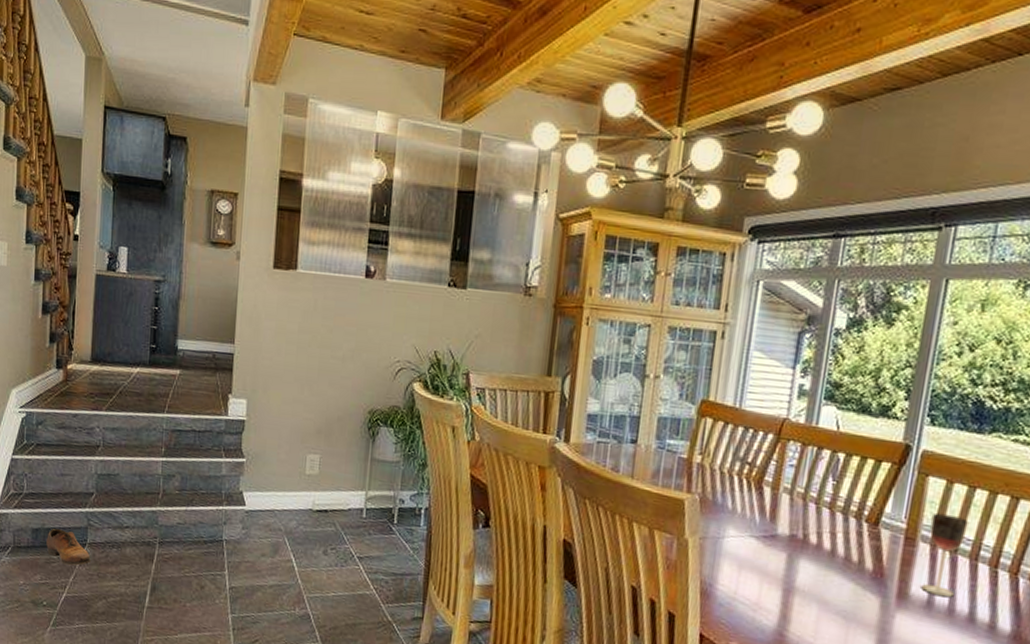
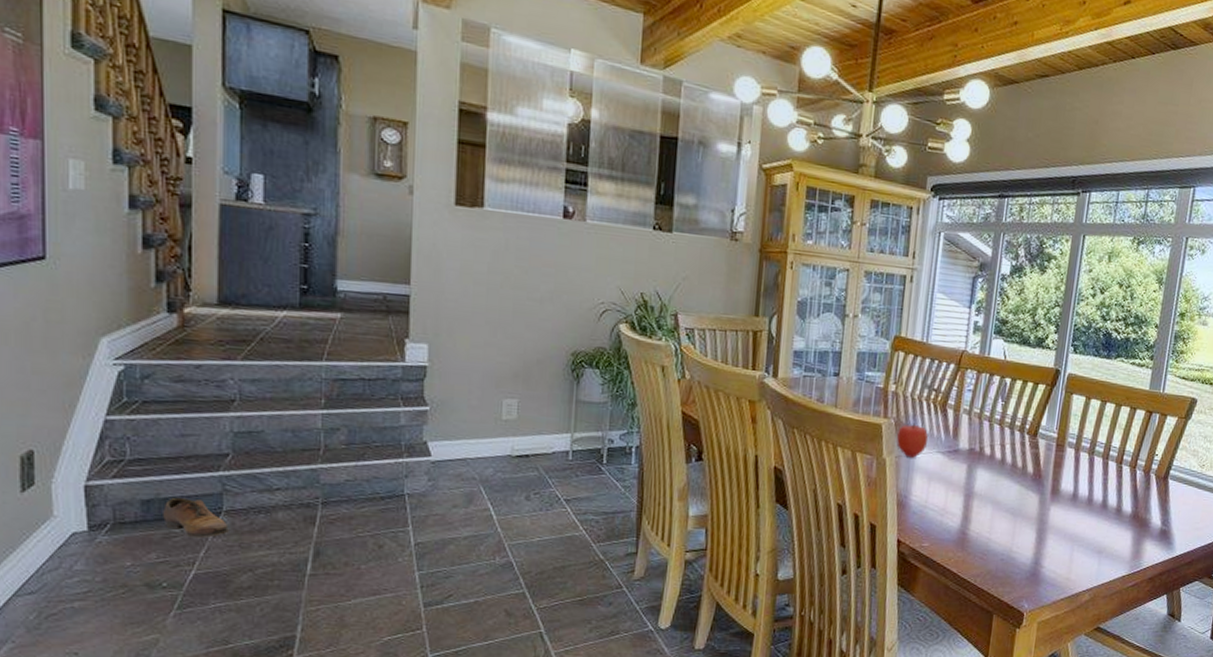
fruit: none [701,500,740,541] -> present [896,423,929,458]
wineglass: present [921,512,969,597] -> none [1068,423,1102,490]

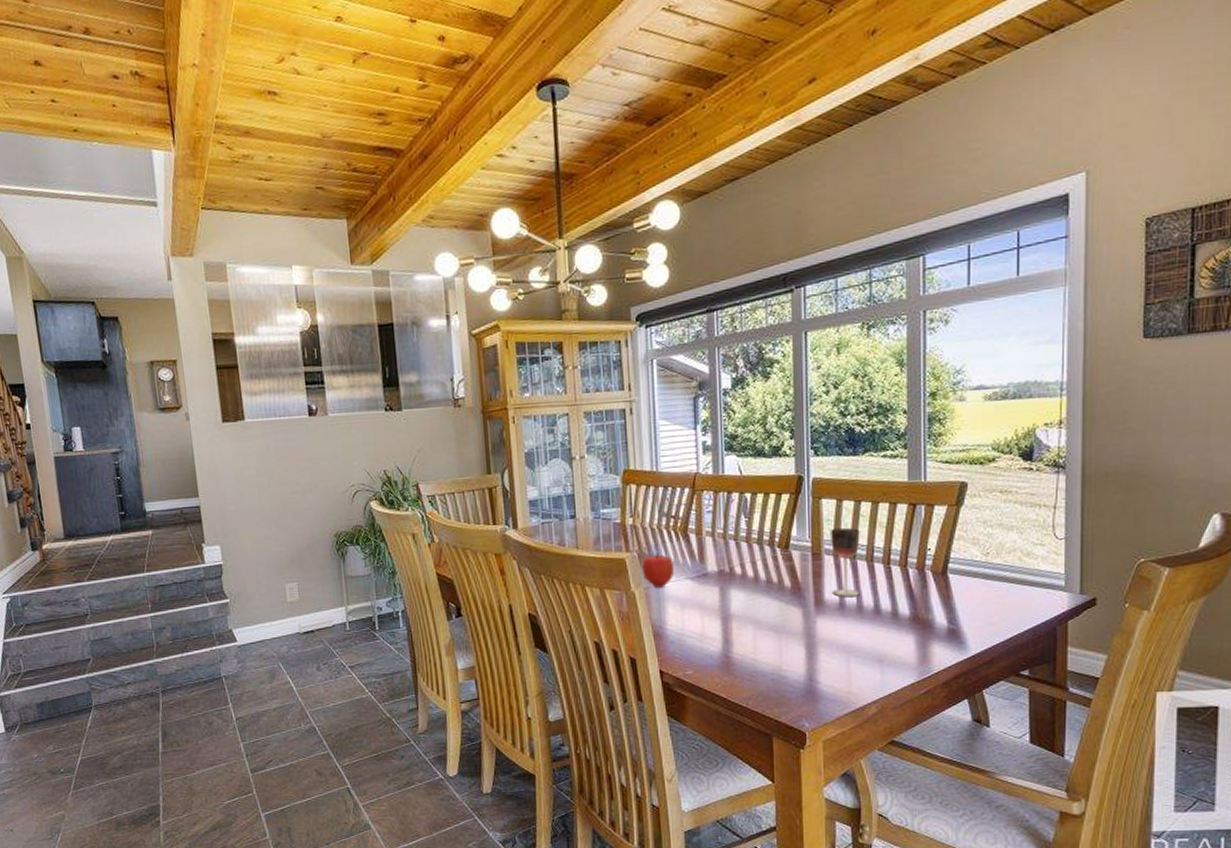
shoe: present [163,497,229,539] -> none [52,698,99,731]
wineglass: none [1068,423,1102,490] -> present [829,527,860,597]

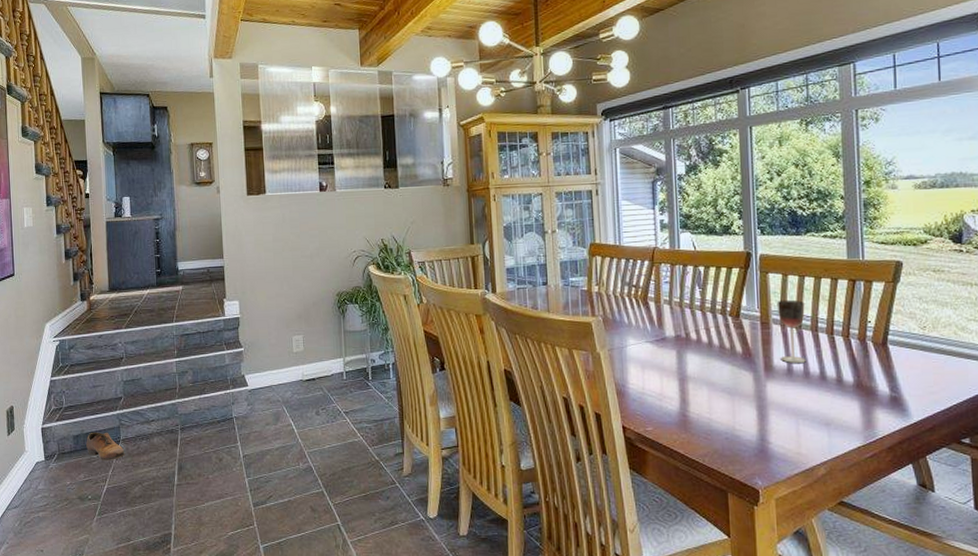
shoe: none [52,698,99,731] -> present [86,432,125,461]
fruit: present [642,552,675,588] -> none [607,318,636,350]

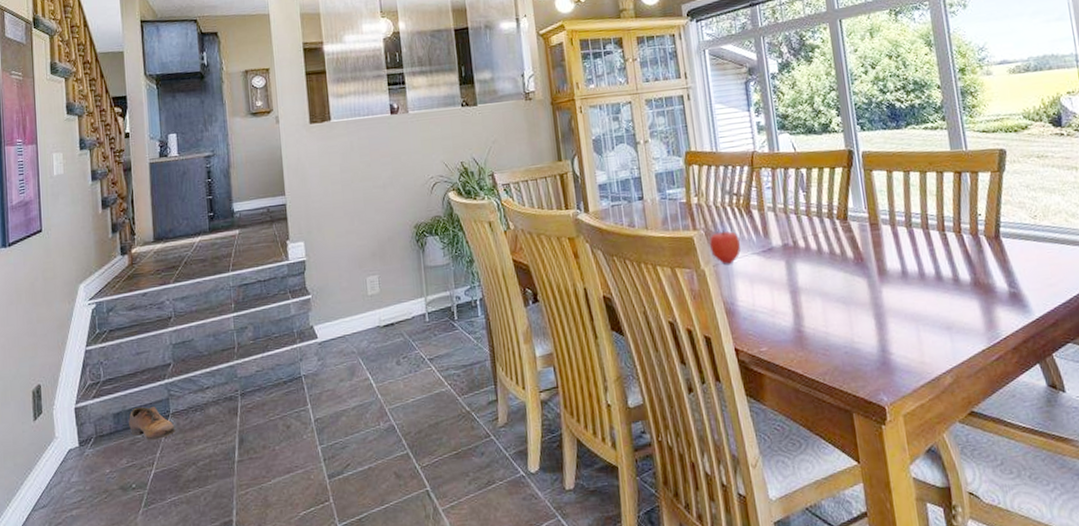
fruit: none [607,318,636,350] -> present [710,229,741,264]
wineglass: present [776,299,806,364] -> none [883,197,920,265]

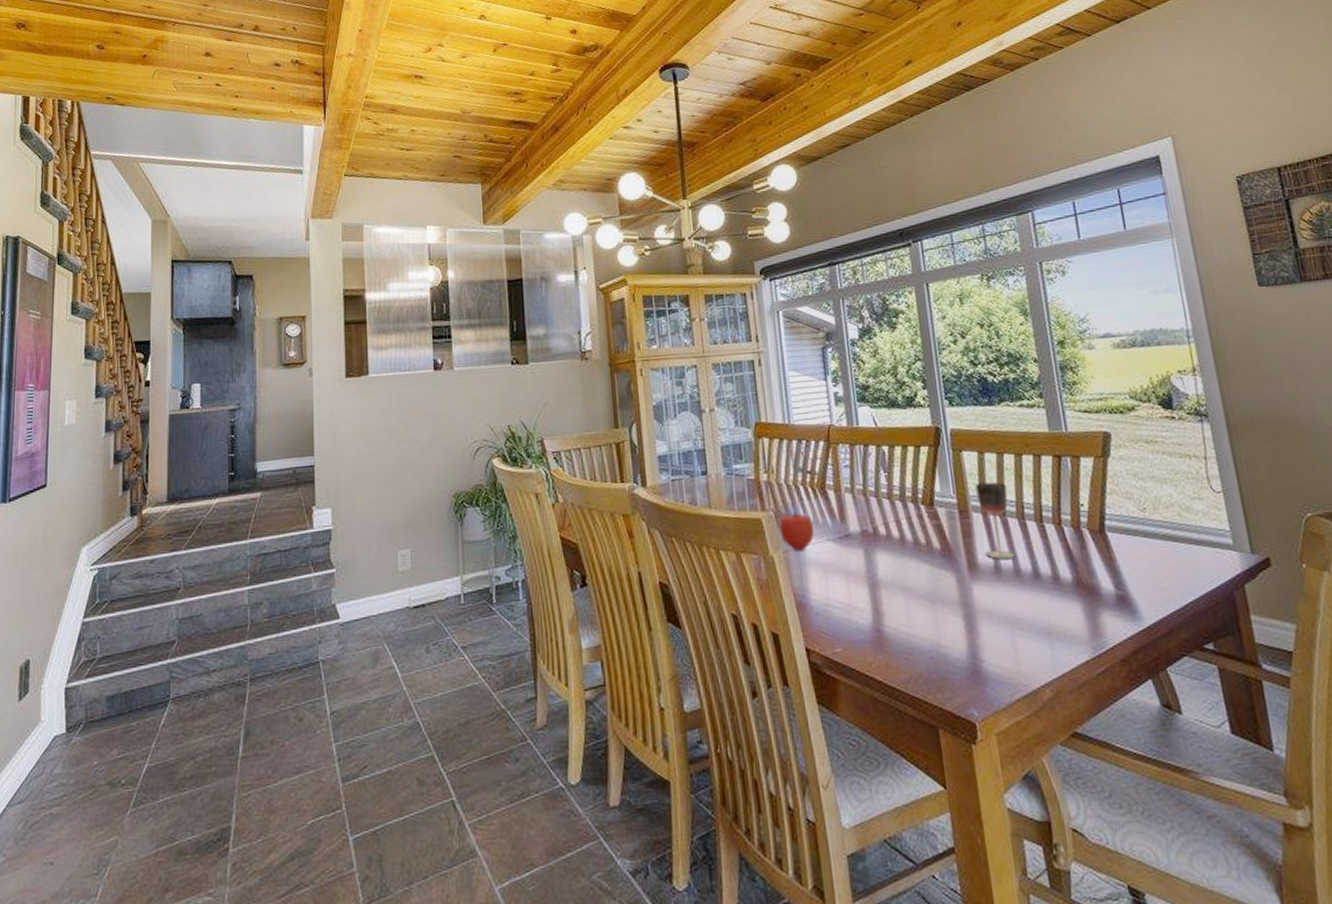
shoe: present [129,407,176,442] -> none [123,689,175,730]
wineglass: none [883,197,920,265] -> present [974,481,1015,560]

